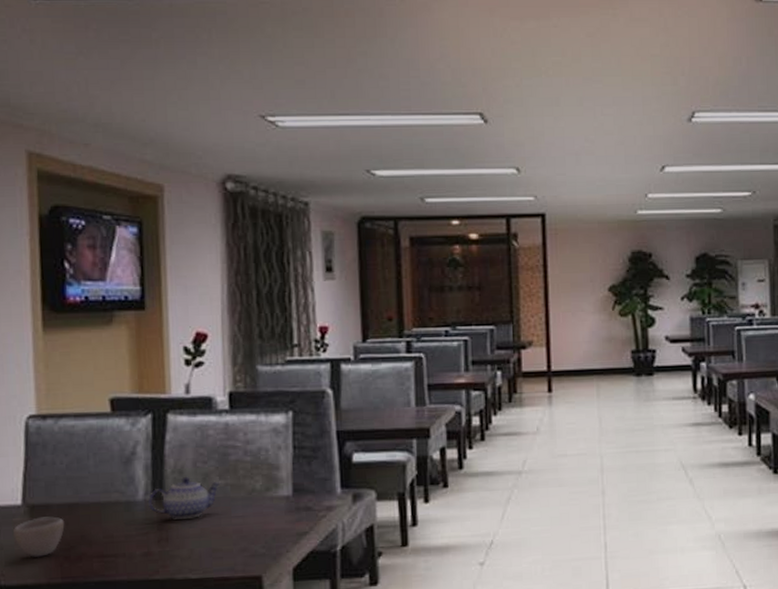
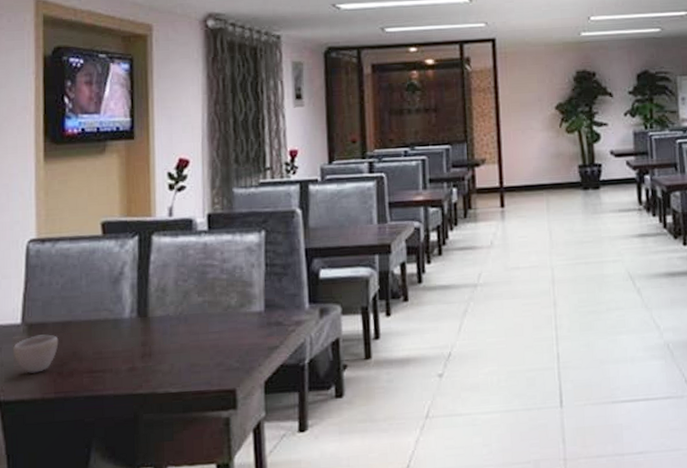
teapot: present [147,477,222,520] -> none [133,295,200,336]

